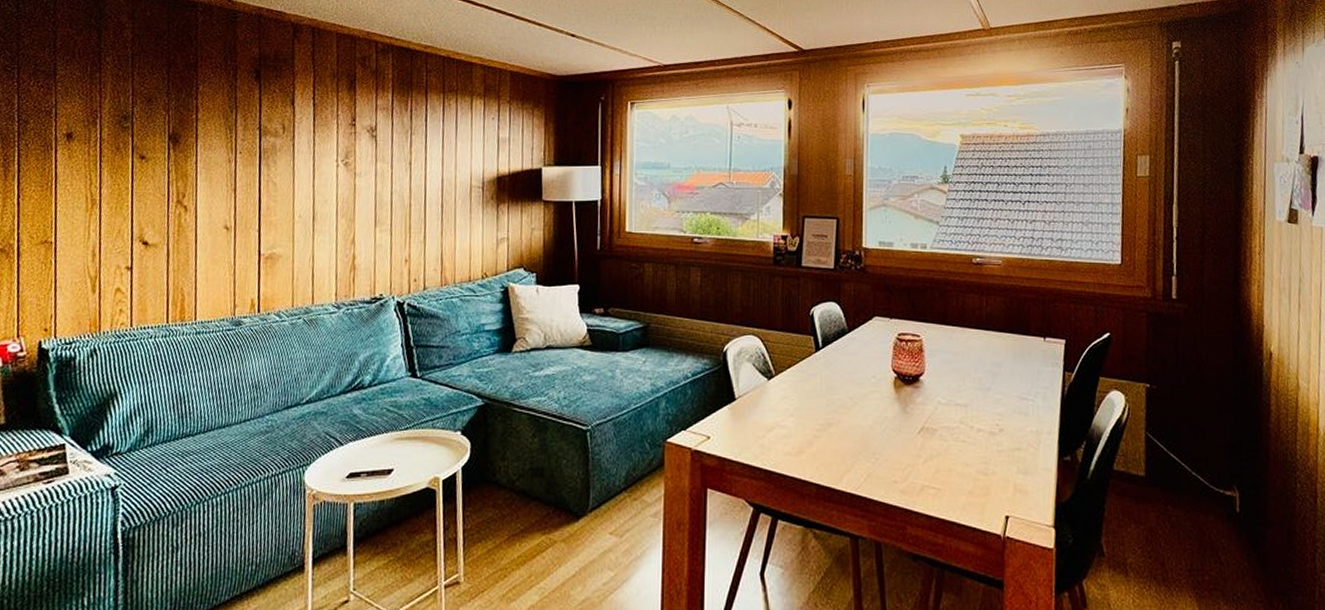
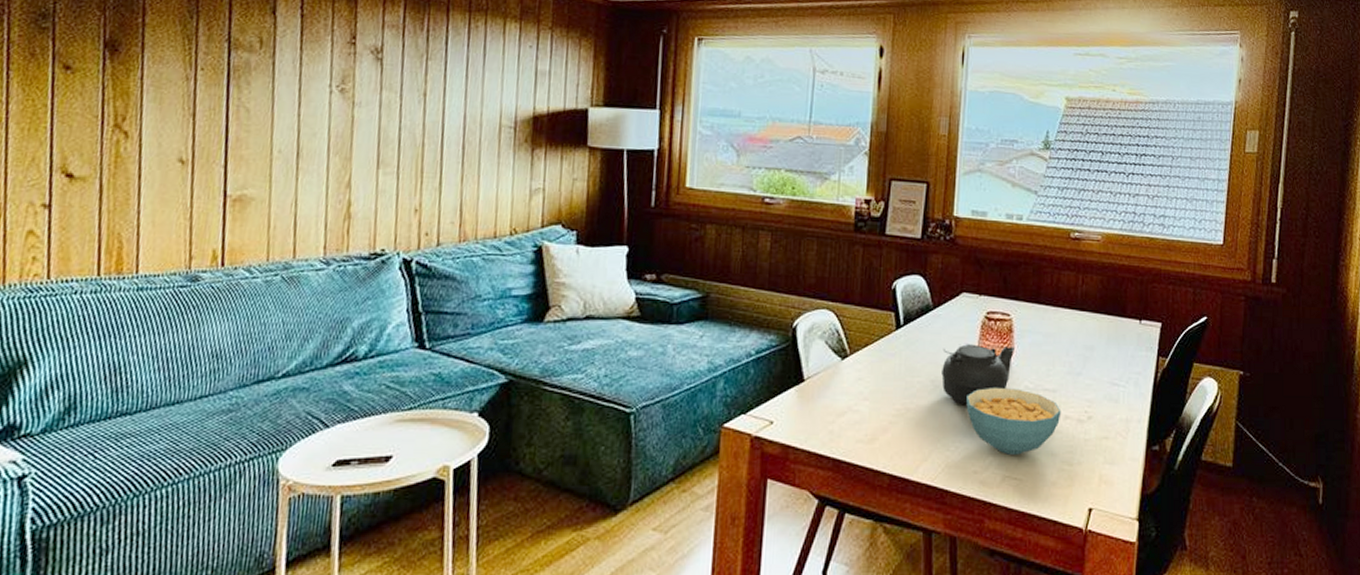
teapot: none [859,364,926,420] -> present [941,344,1014,406]
cereal bowl: none [884,402,974,465] -> present [966,386,1061,455]

